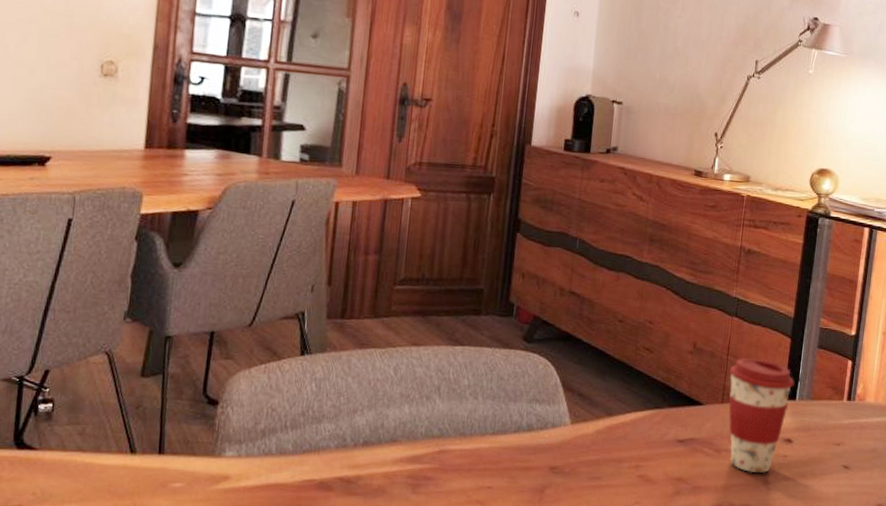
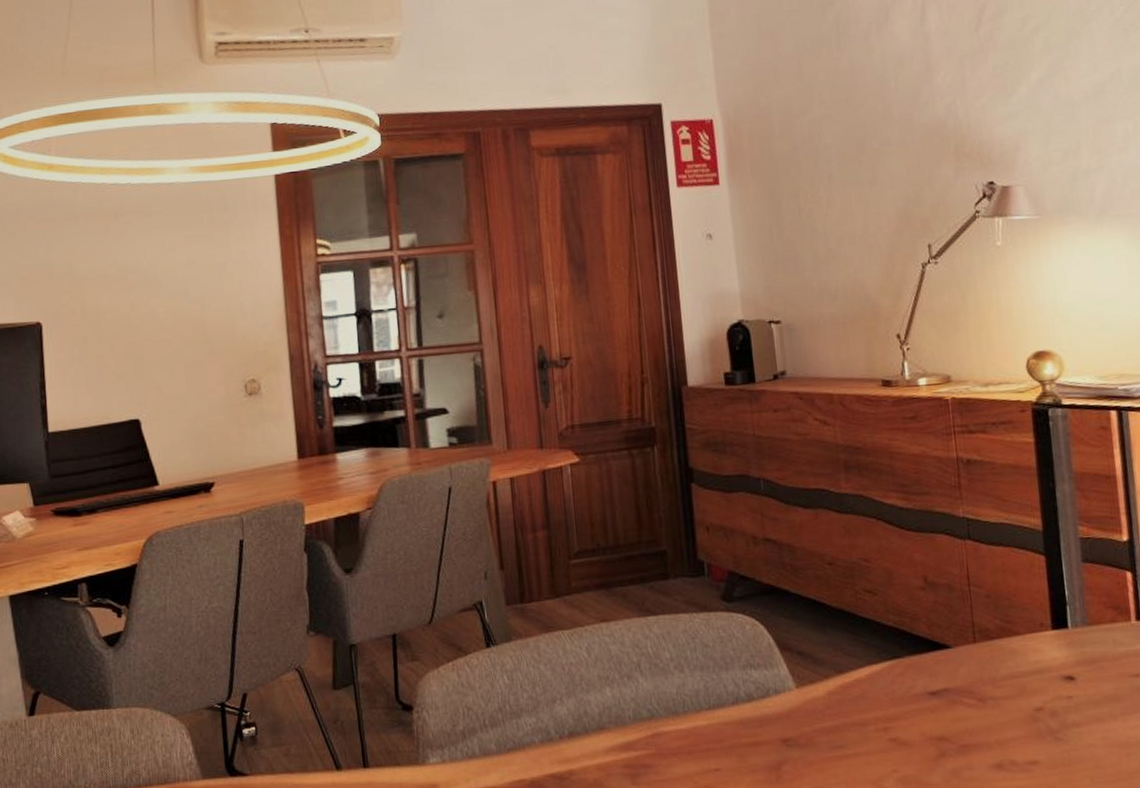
coffee cup: present [728,358,795,473] -> none [974,584,1062,722]

